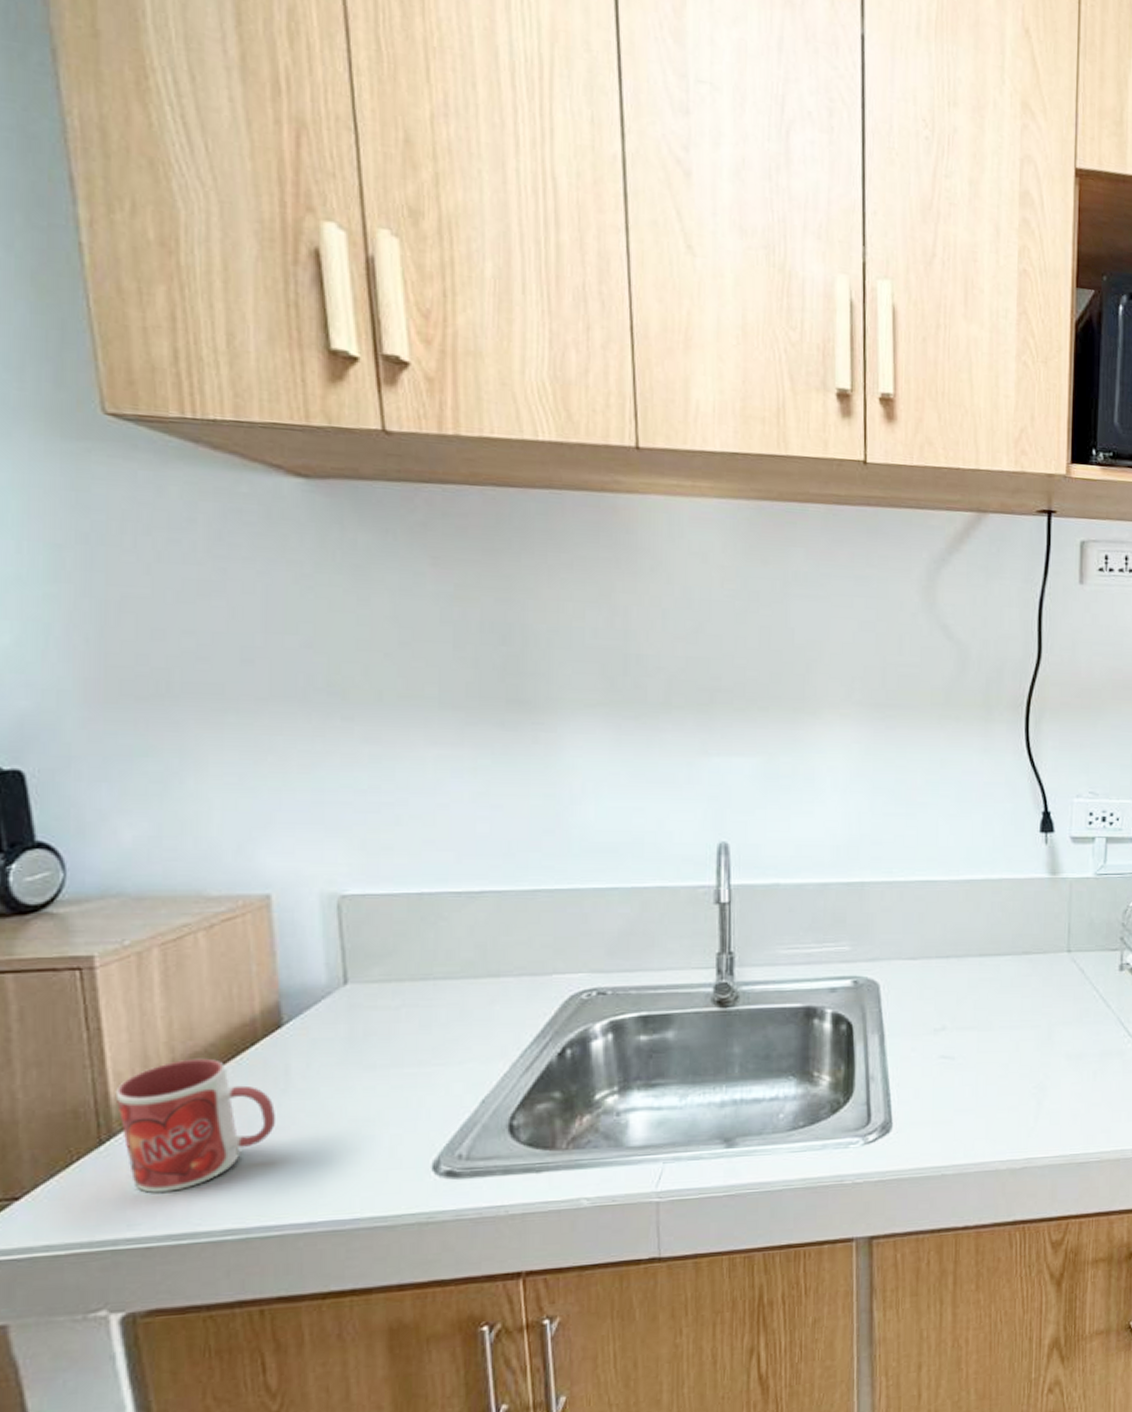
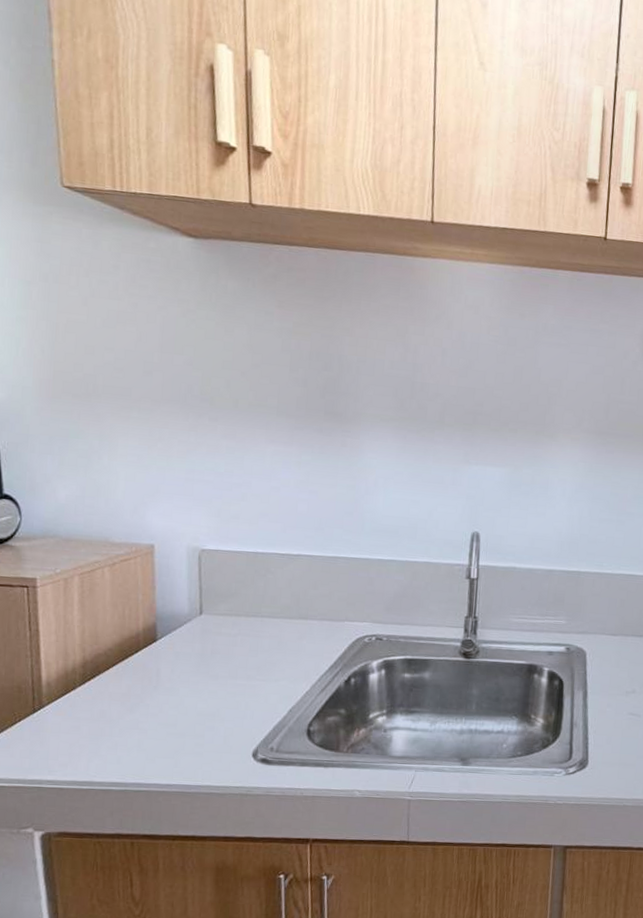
mug: present [115,1058,277,1194] -> none [45,658,149,751]

